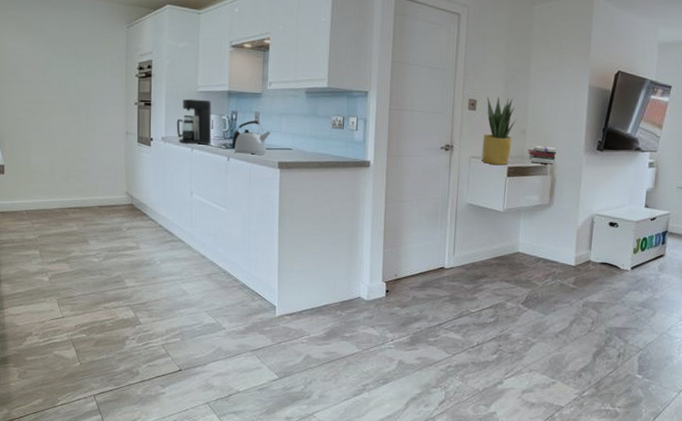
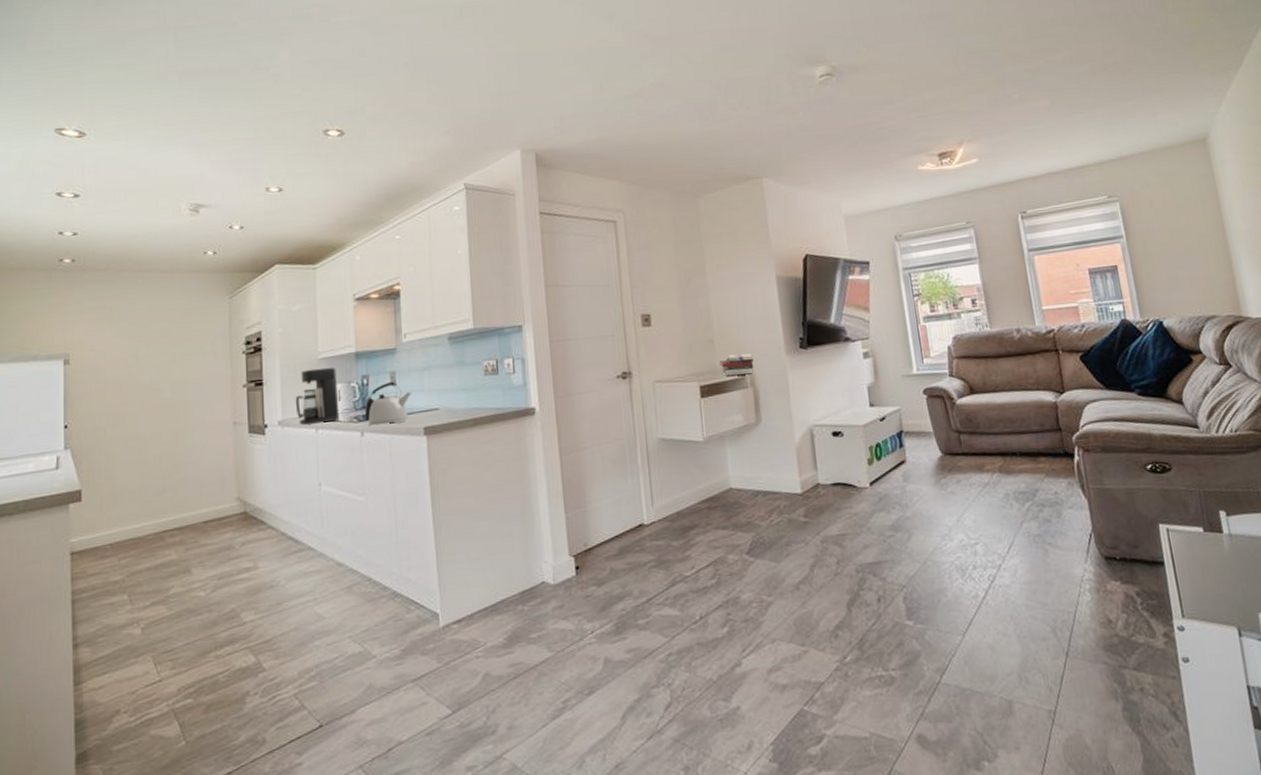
planter: present [481,96,517,166] -> none [661,306,701,387]

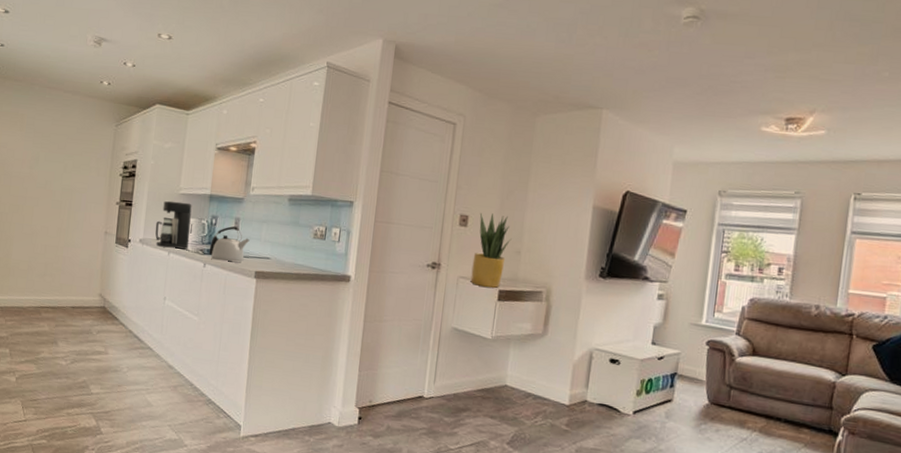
planter: none [661,306,701,387] -> present [470,212,512,288]
books: present [719,353,756,377] -> none [521,268,554,292]

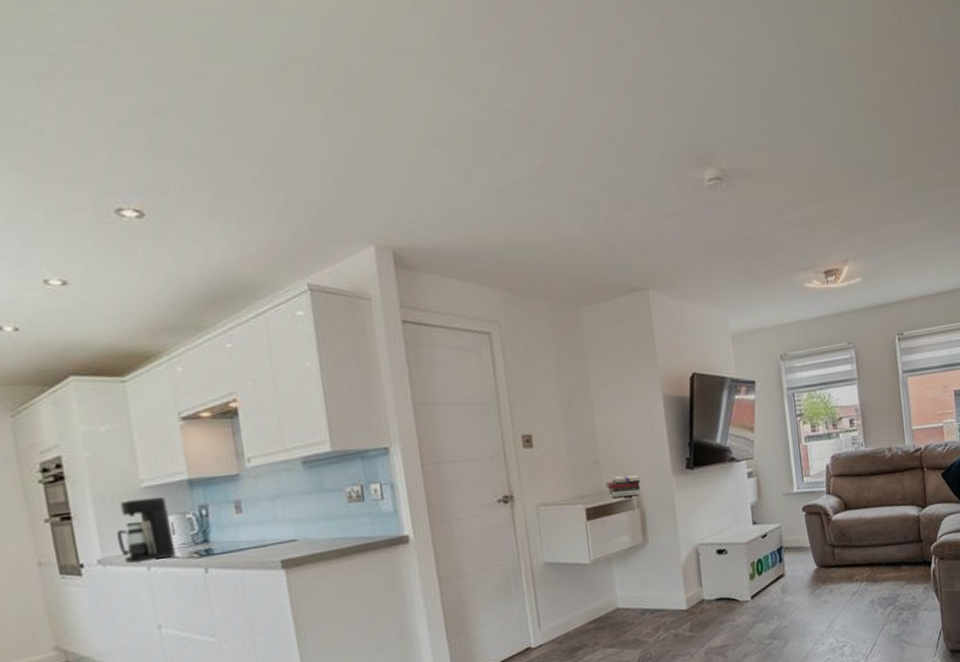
kettle: present [209,226,250,263] -> none [206,510,262,563]
planter: present [470,212,512,288] -> none [543,426,586,510]
books: none [521,268,554,292] -> present [605,474,643,499]

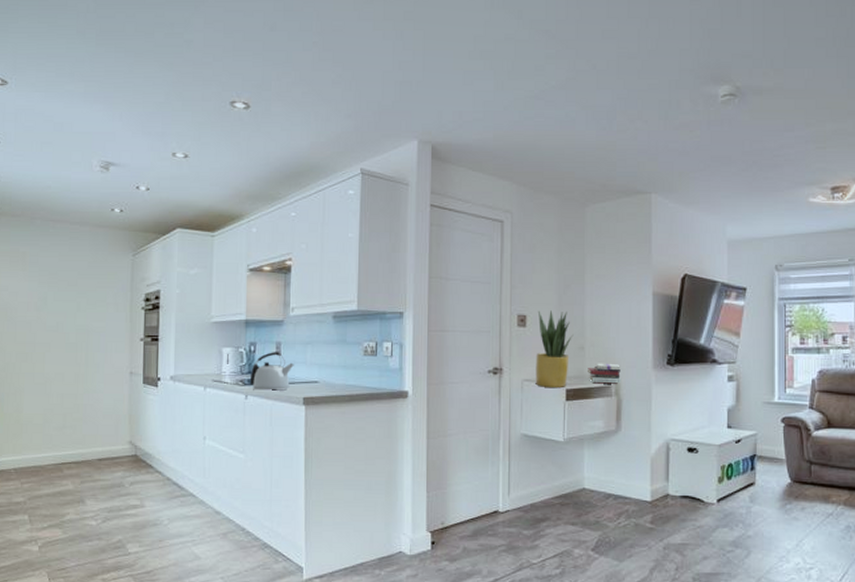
coffee maker: present [116,496,176,564] -> none [187,331,227,383]
kettle: none [206,510,262,563] -> present [250,351,294,392]
planter: none [543,426,586,510] -> present [535,310,574,388]

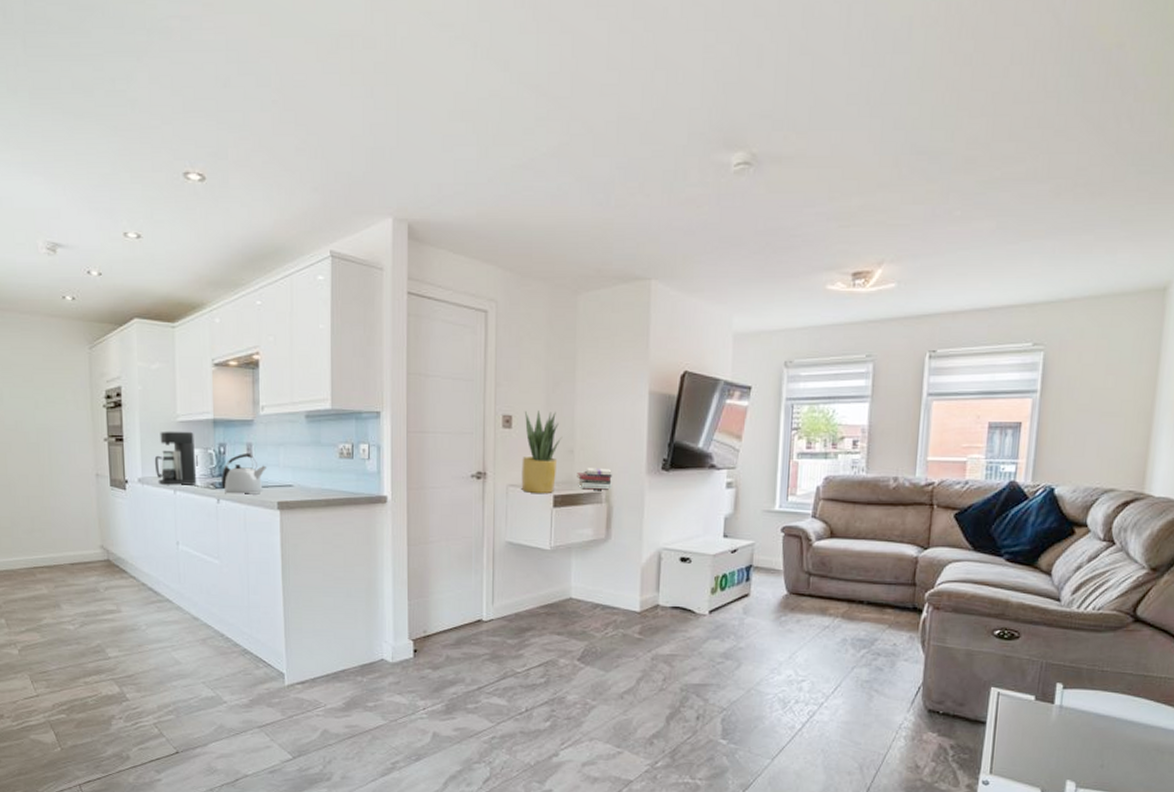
coffee maker: none [187,331,227,383] -> present [154,431,197,486]

